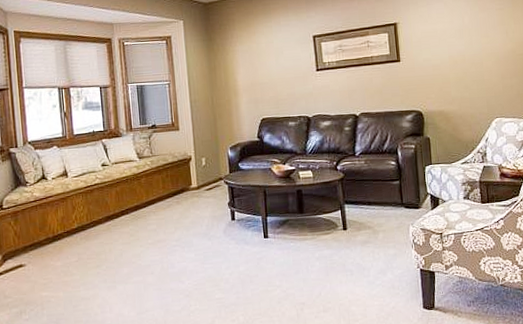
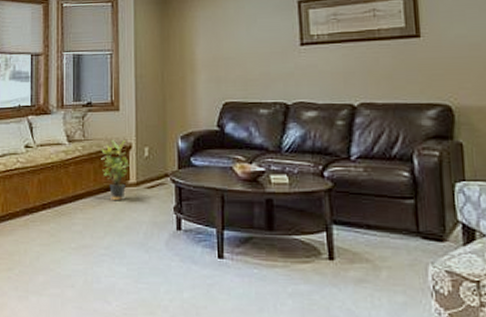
potted plant: none [166,154,192,202] -> present [101,139,131,200]

